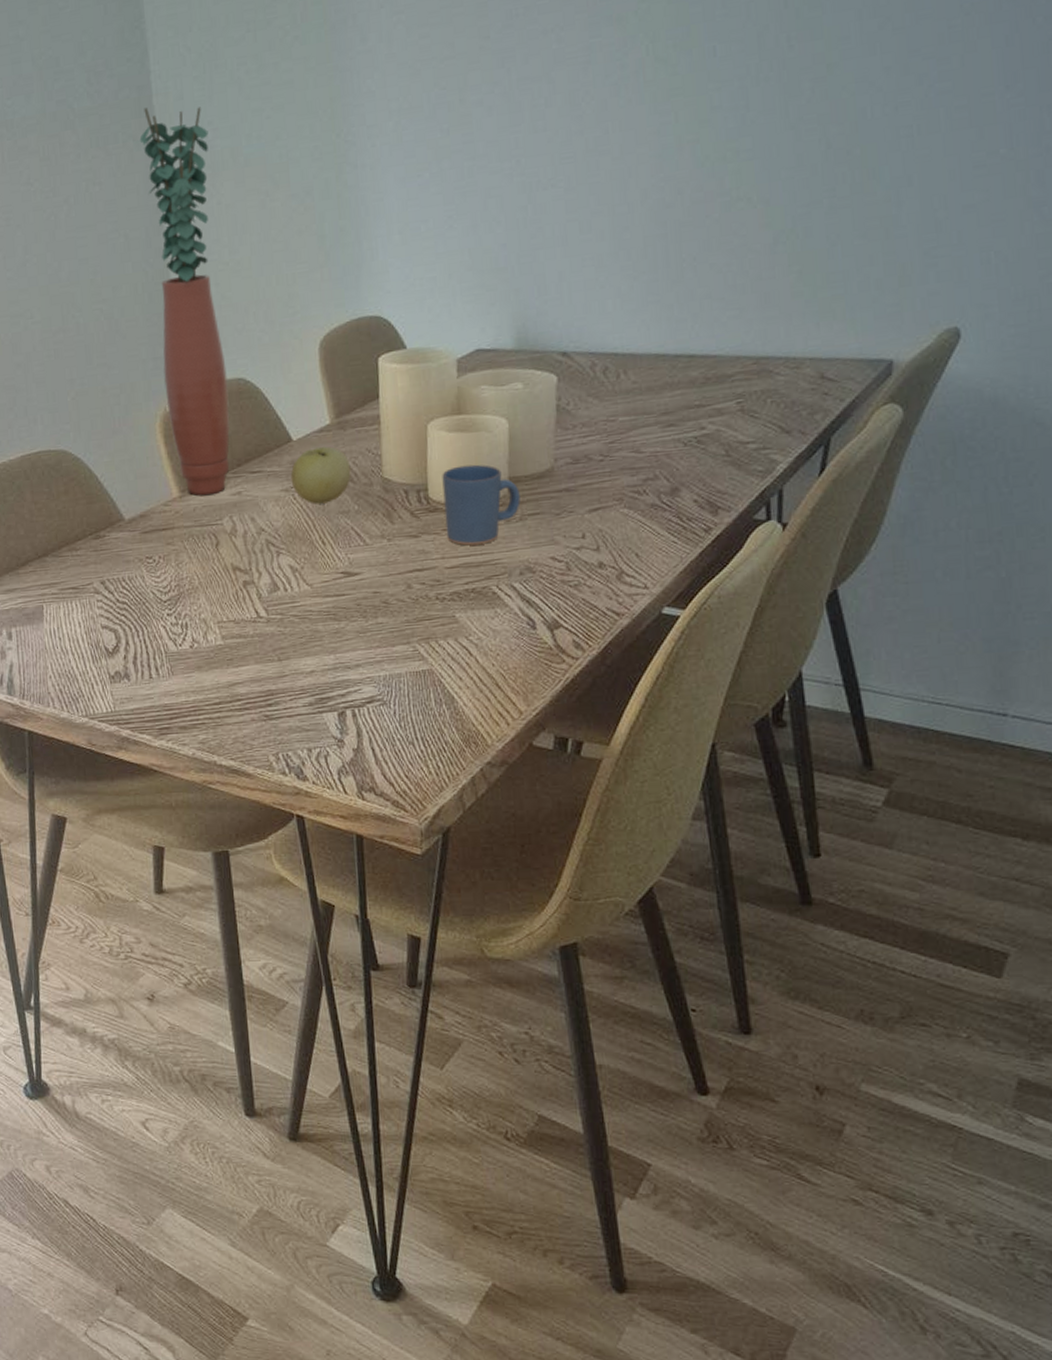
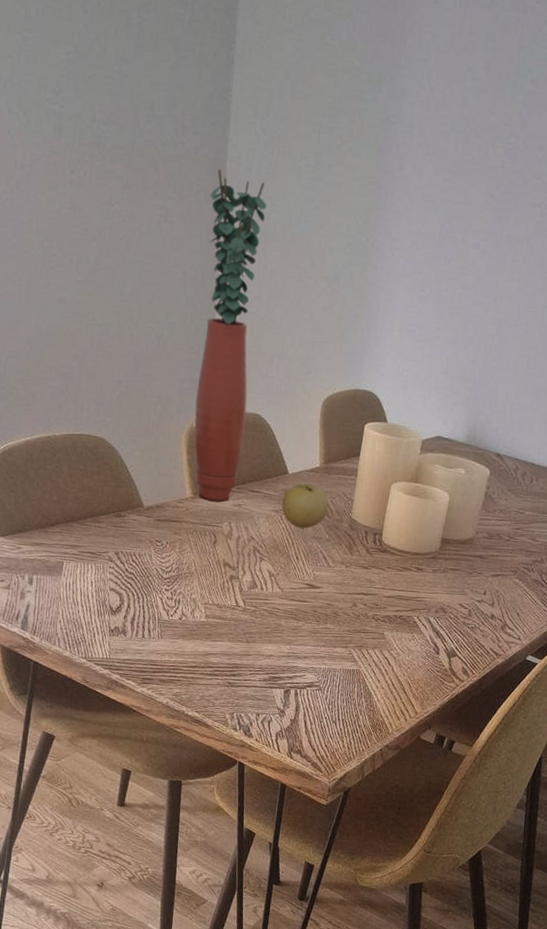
mug: present [442,464,521,546] -> none [389,521,448,585]

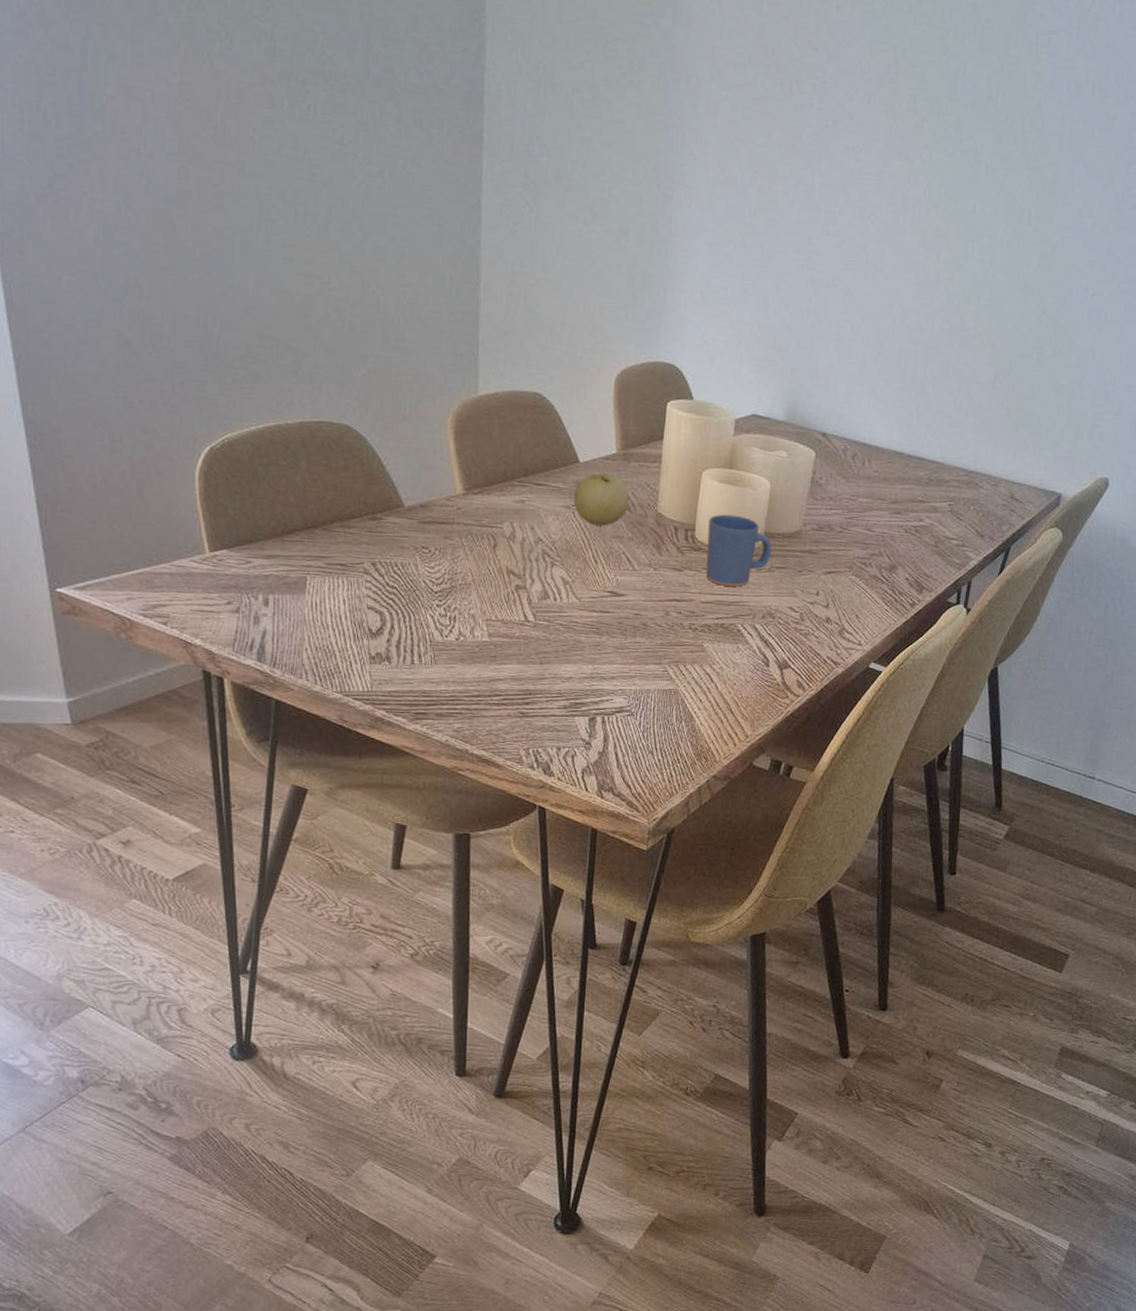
vase: present [194,169,267,502] -> none [461,103,536,498]
mug: none [389,521,448,585] -> present [705,514,772,587]

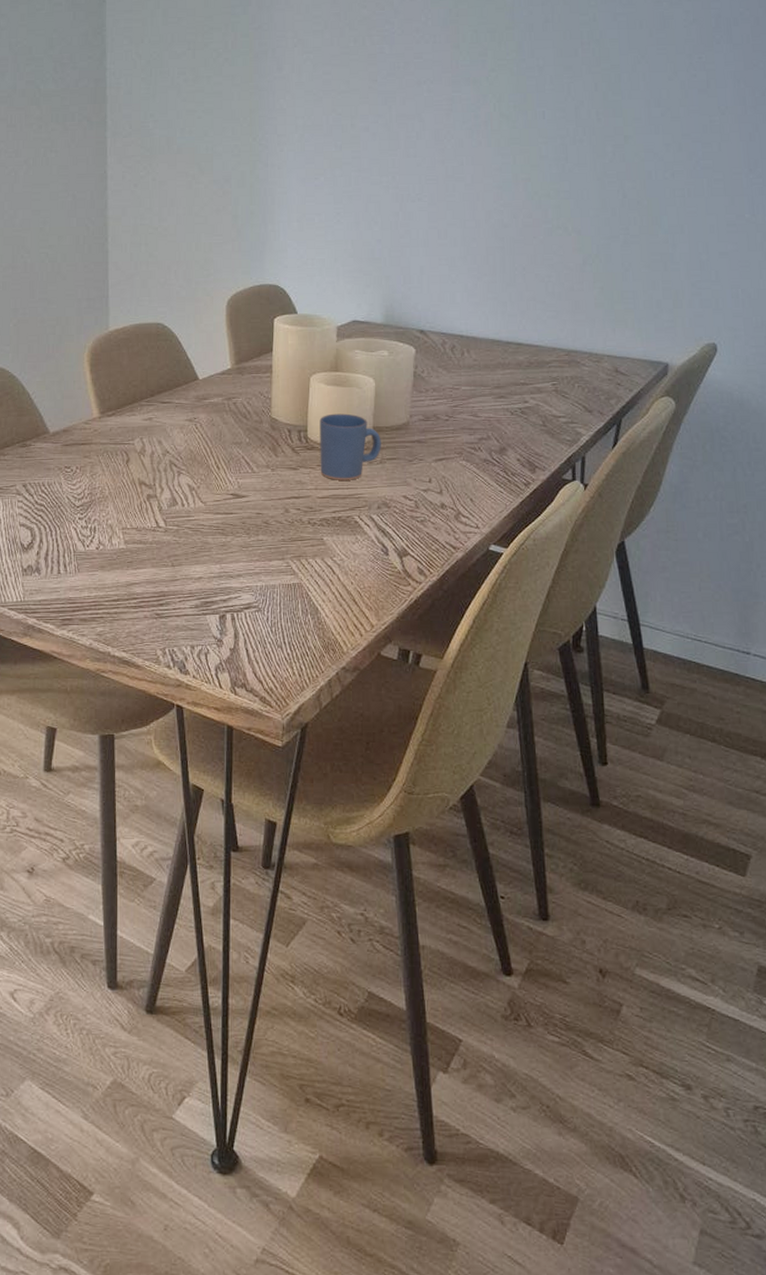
apple: present [573,473,630,526] -> none [194,387,245,434]

